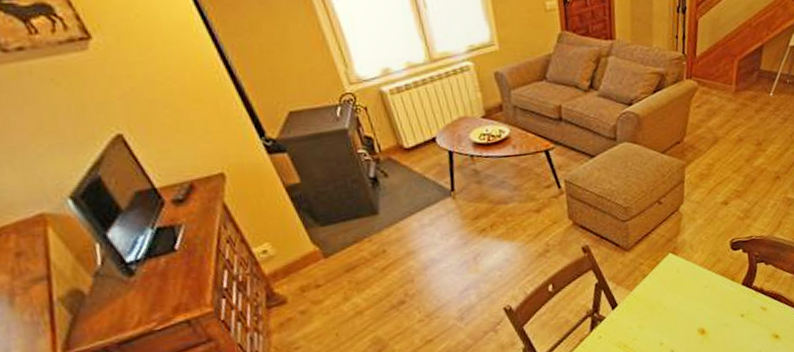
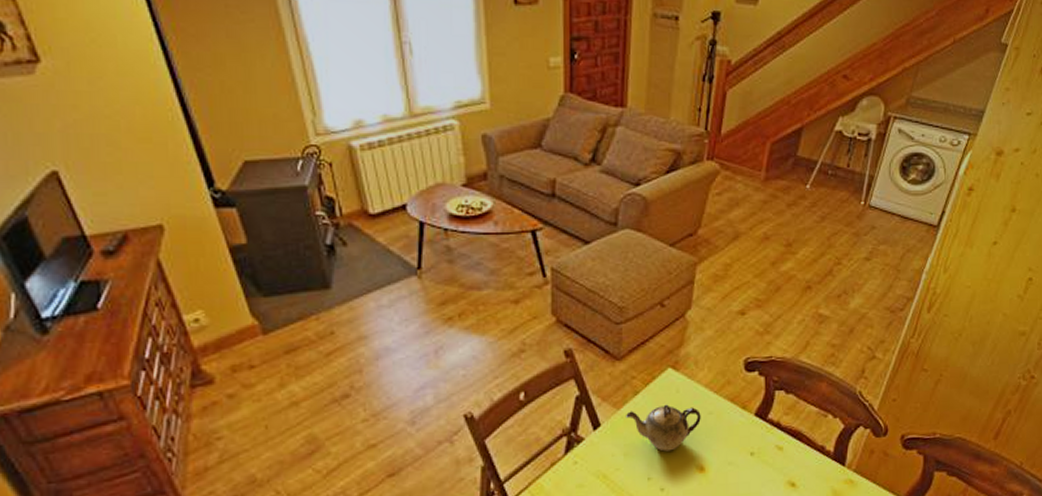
teapot: none [638,283,699,321] -> present [626,404,701,452]

